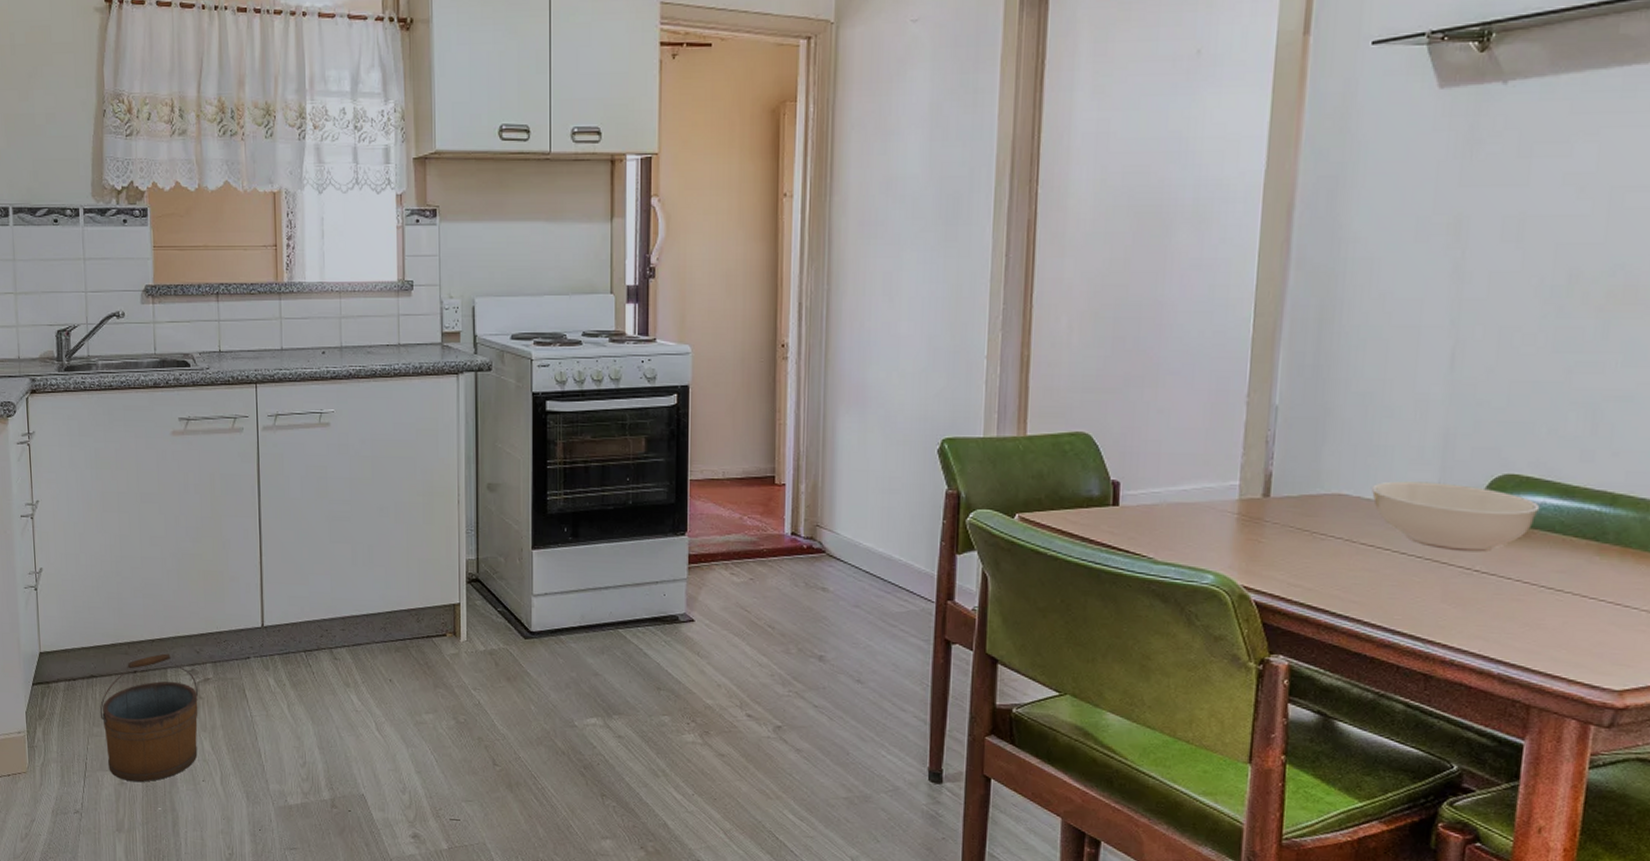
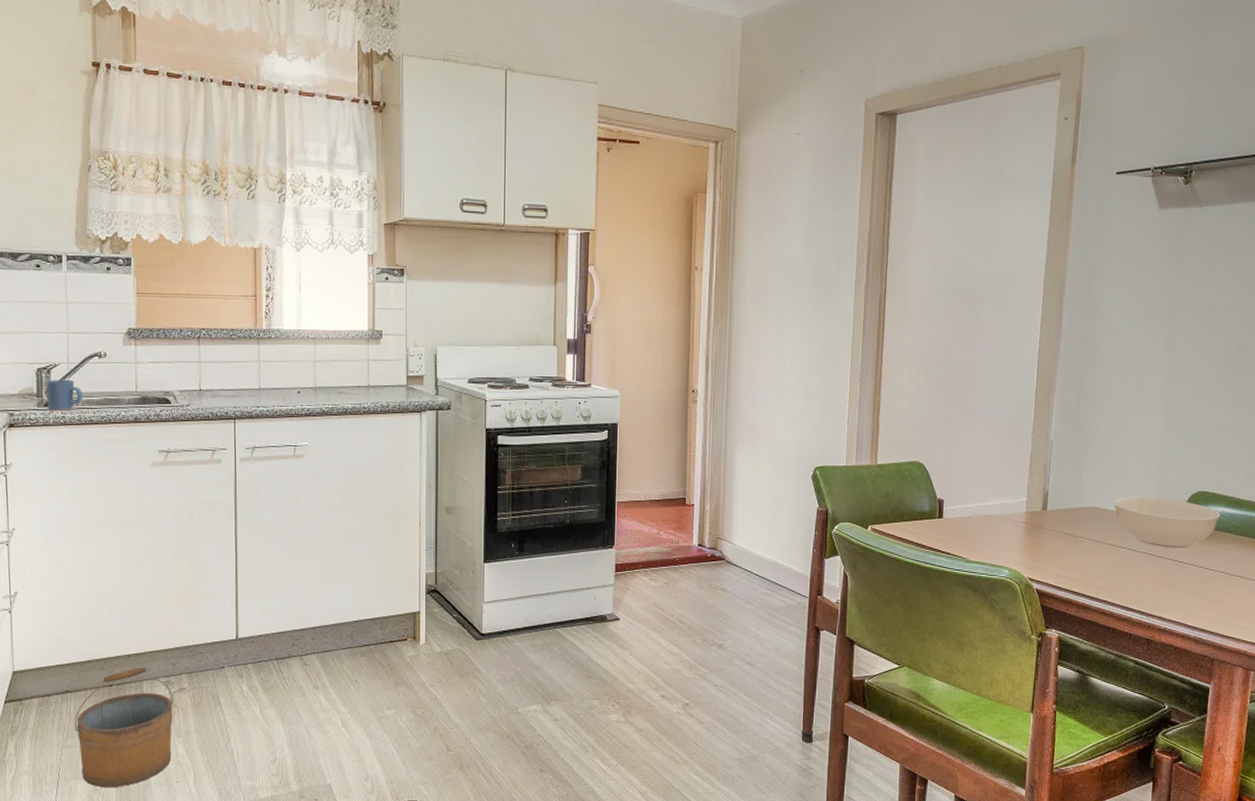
mug: none [66,341,103,377] -> present [46,379,83,412]

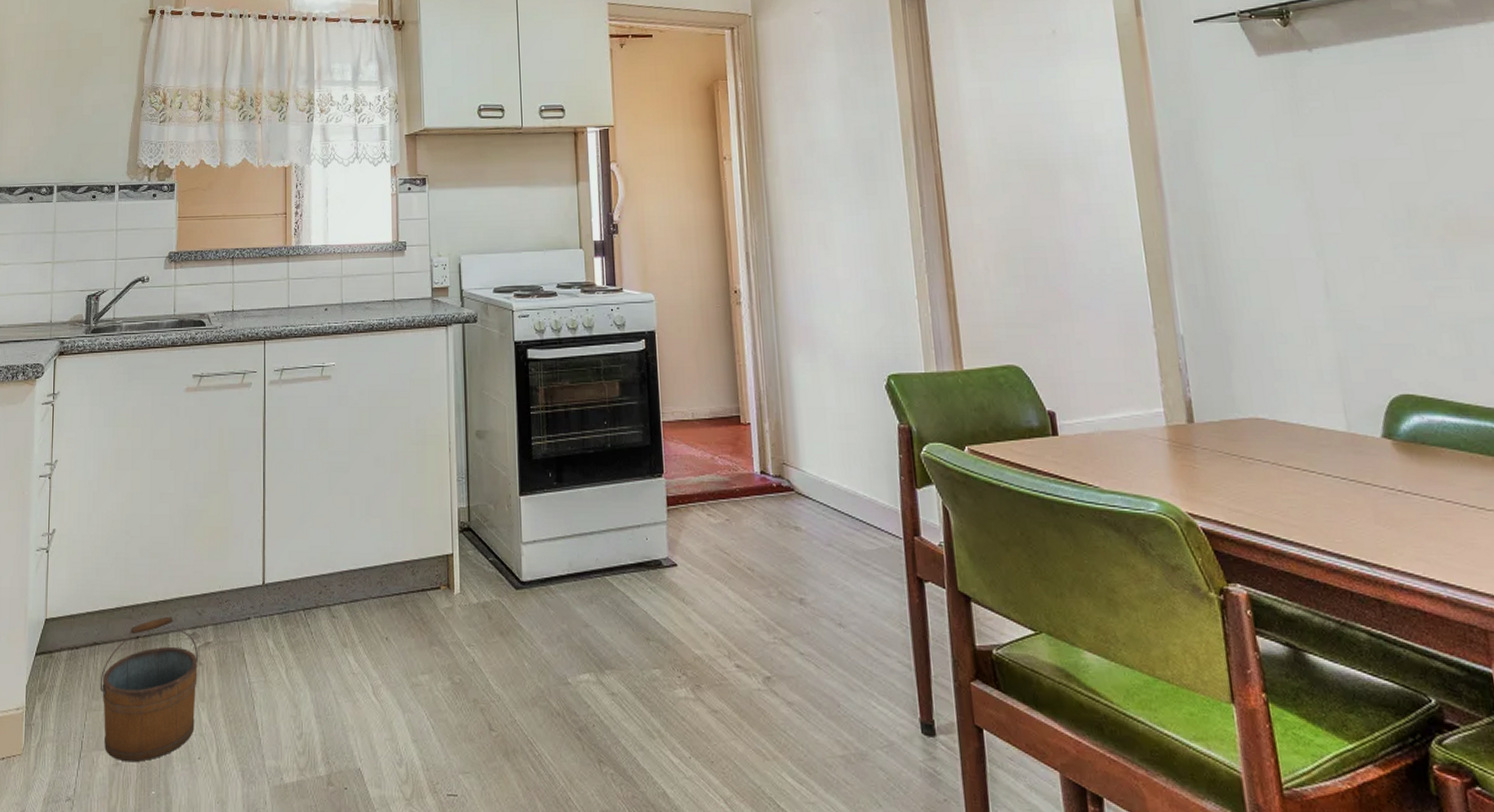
mug: present [46,379,83,412] -> none [94,305,127,338]
bowl: present [1113,497,1221,548] -> none [1283,404,1442,472]

